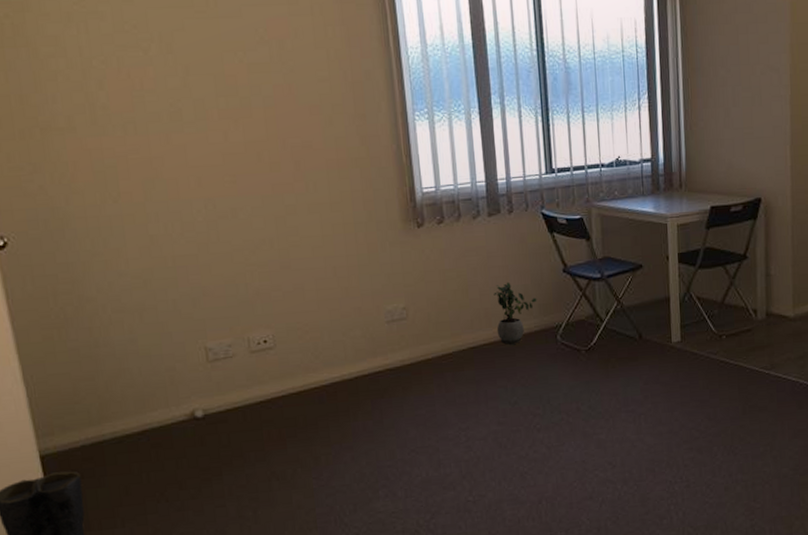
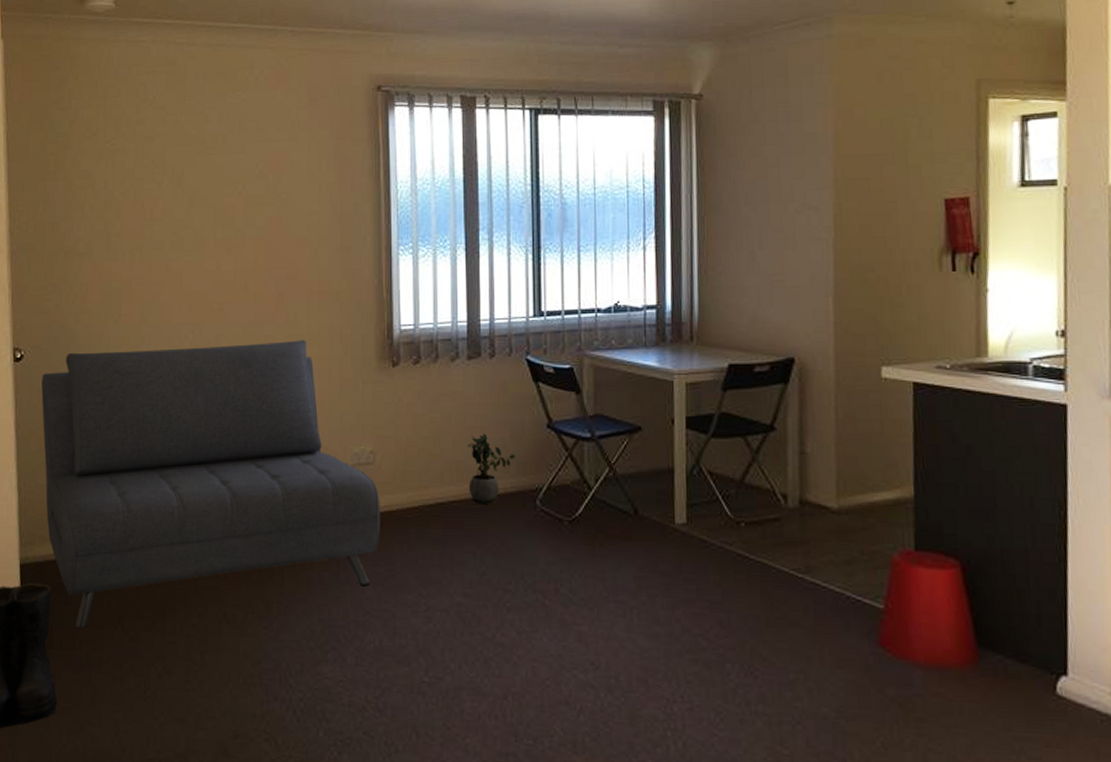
sofa: none [34,208,419,509] -> present [41,340,380,630]

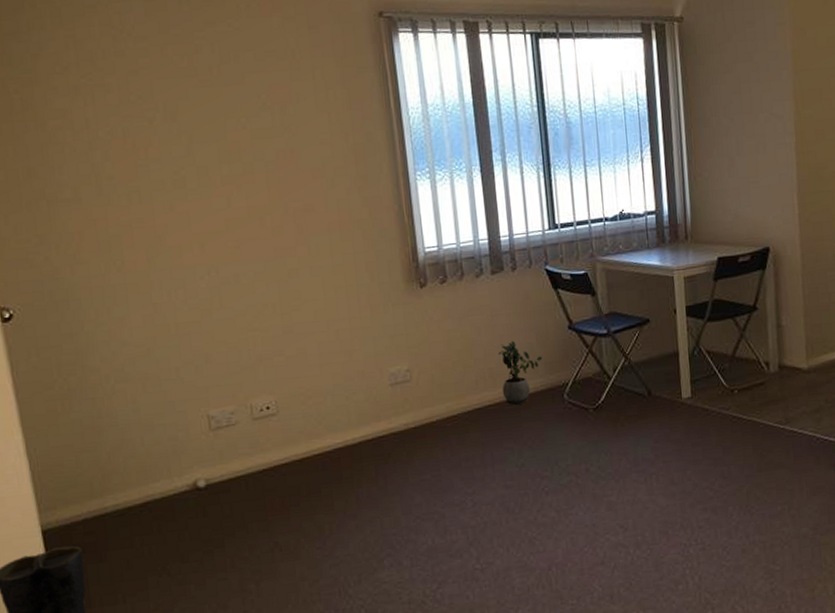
sofa: present [41,340,380,630] -> none [39,270,423,584]

